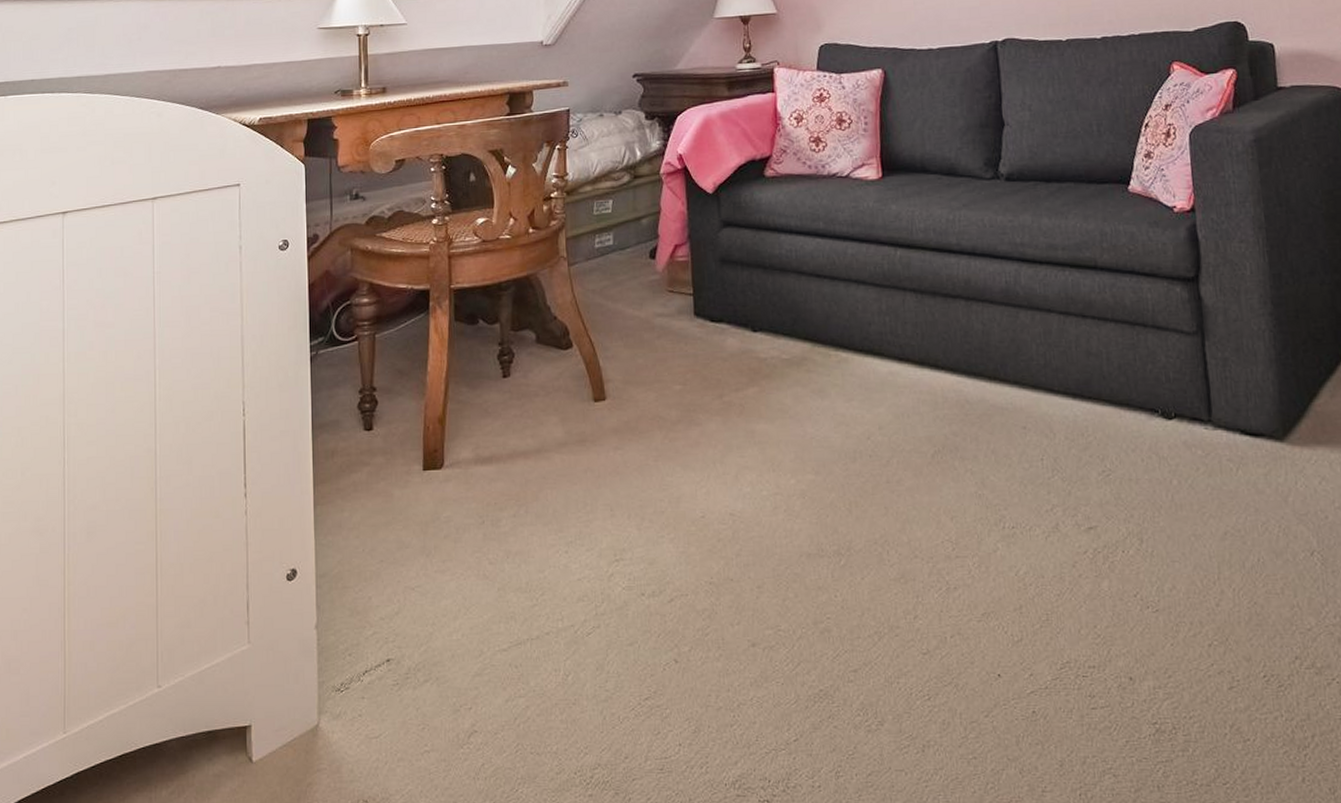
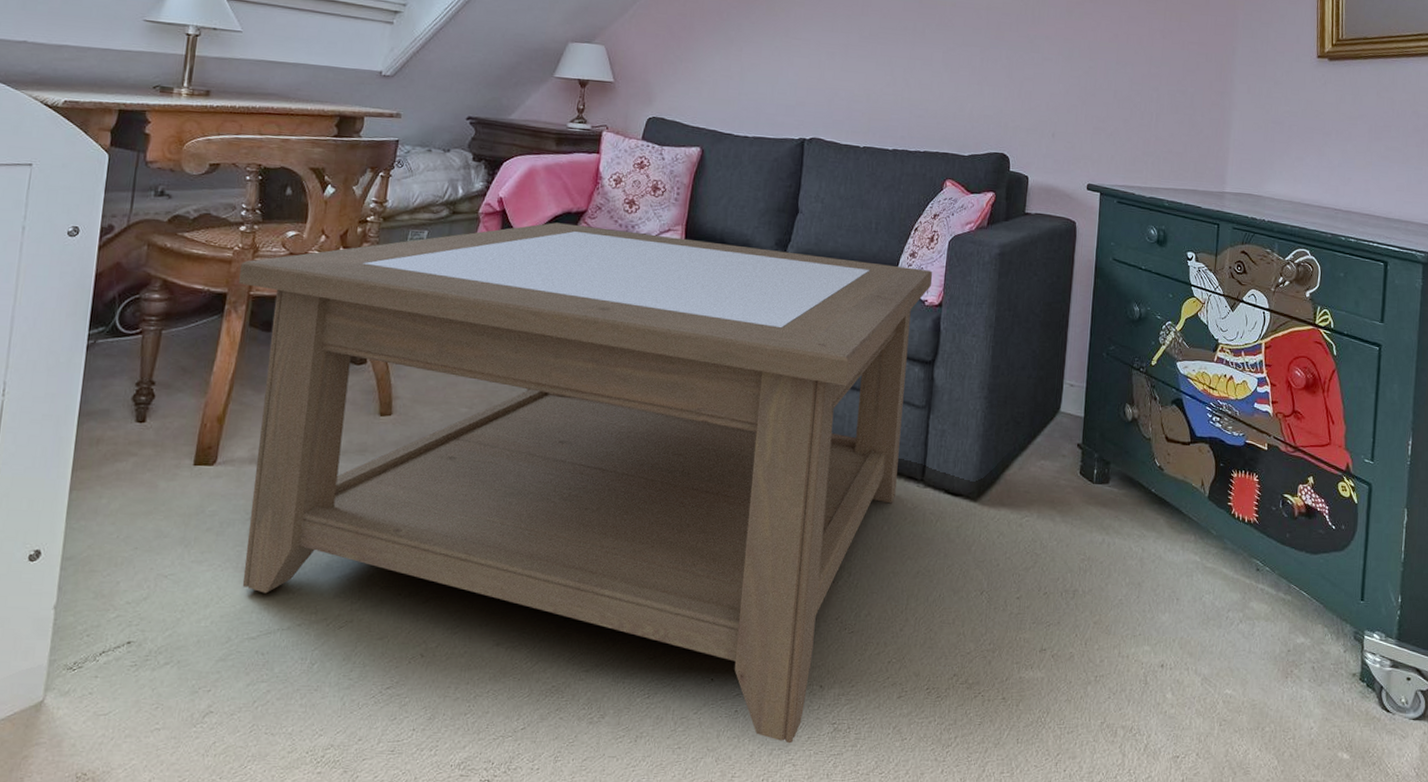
coffee table: none [438,170,1180,750] -> present [239,222,932,744]

